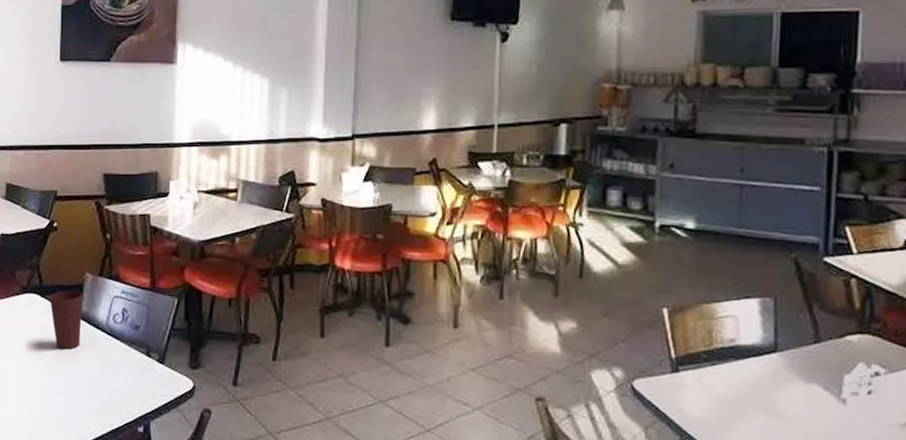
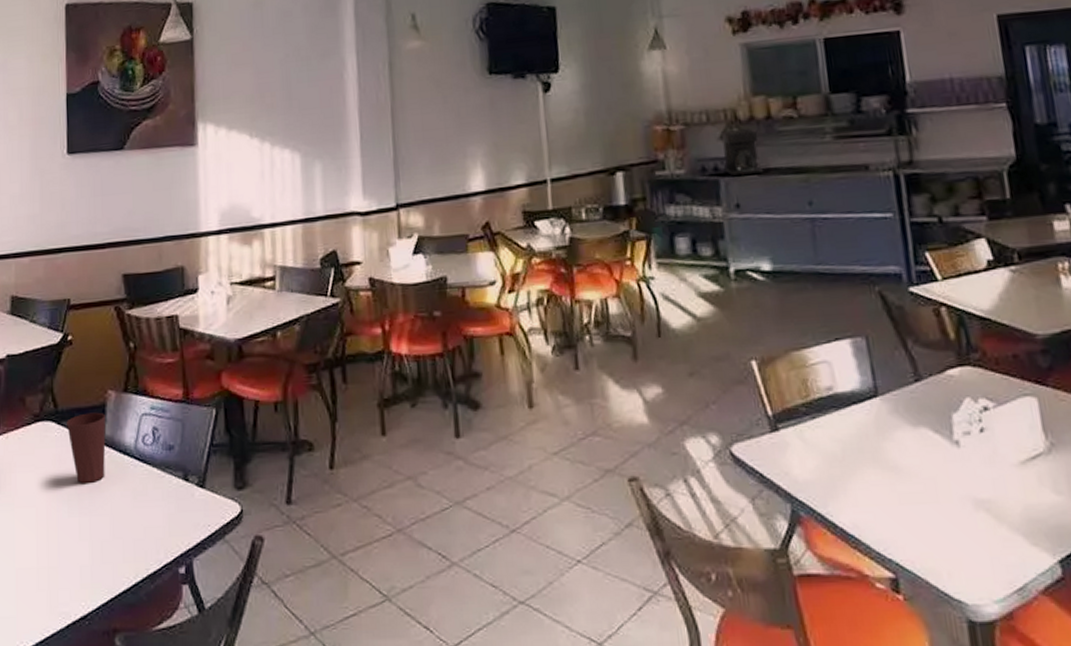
coffee maker: none [663,93,702,139] -> present [722,128,764,177]

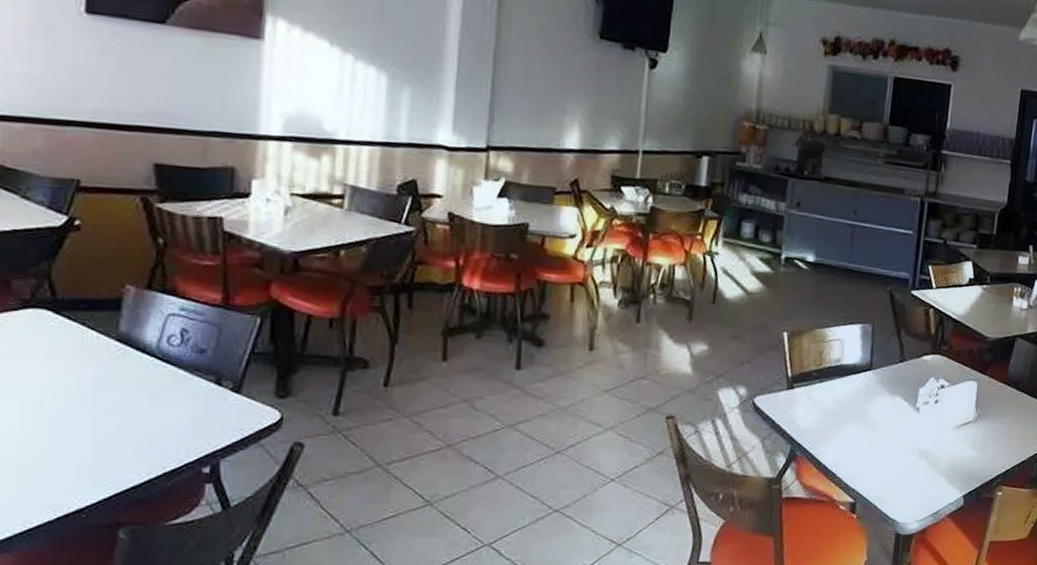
cup: present [67,412,106,483] -> none [68,305,120,378]

